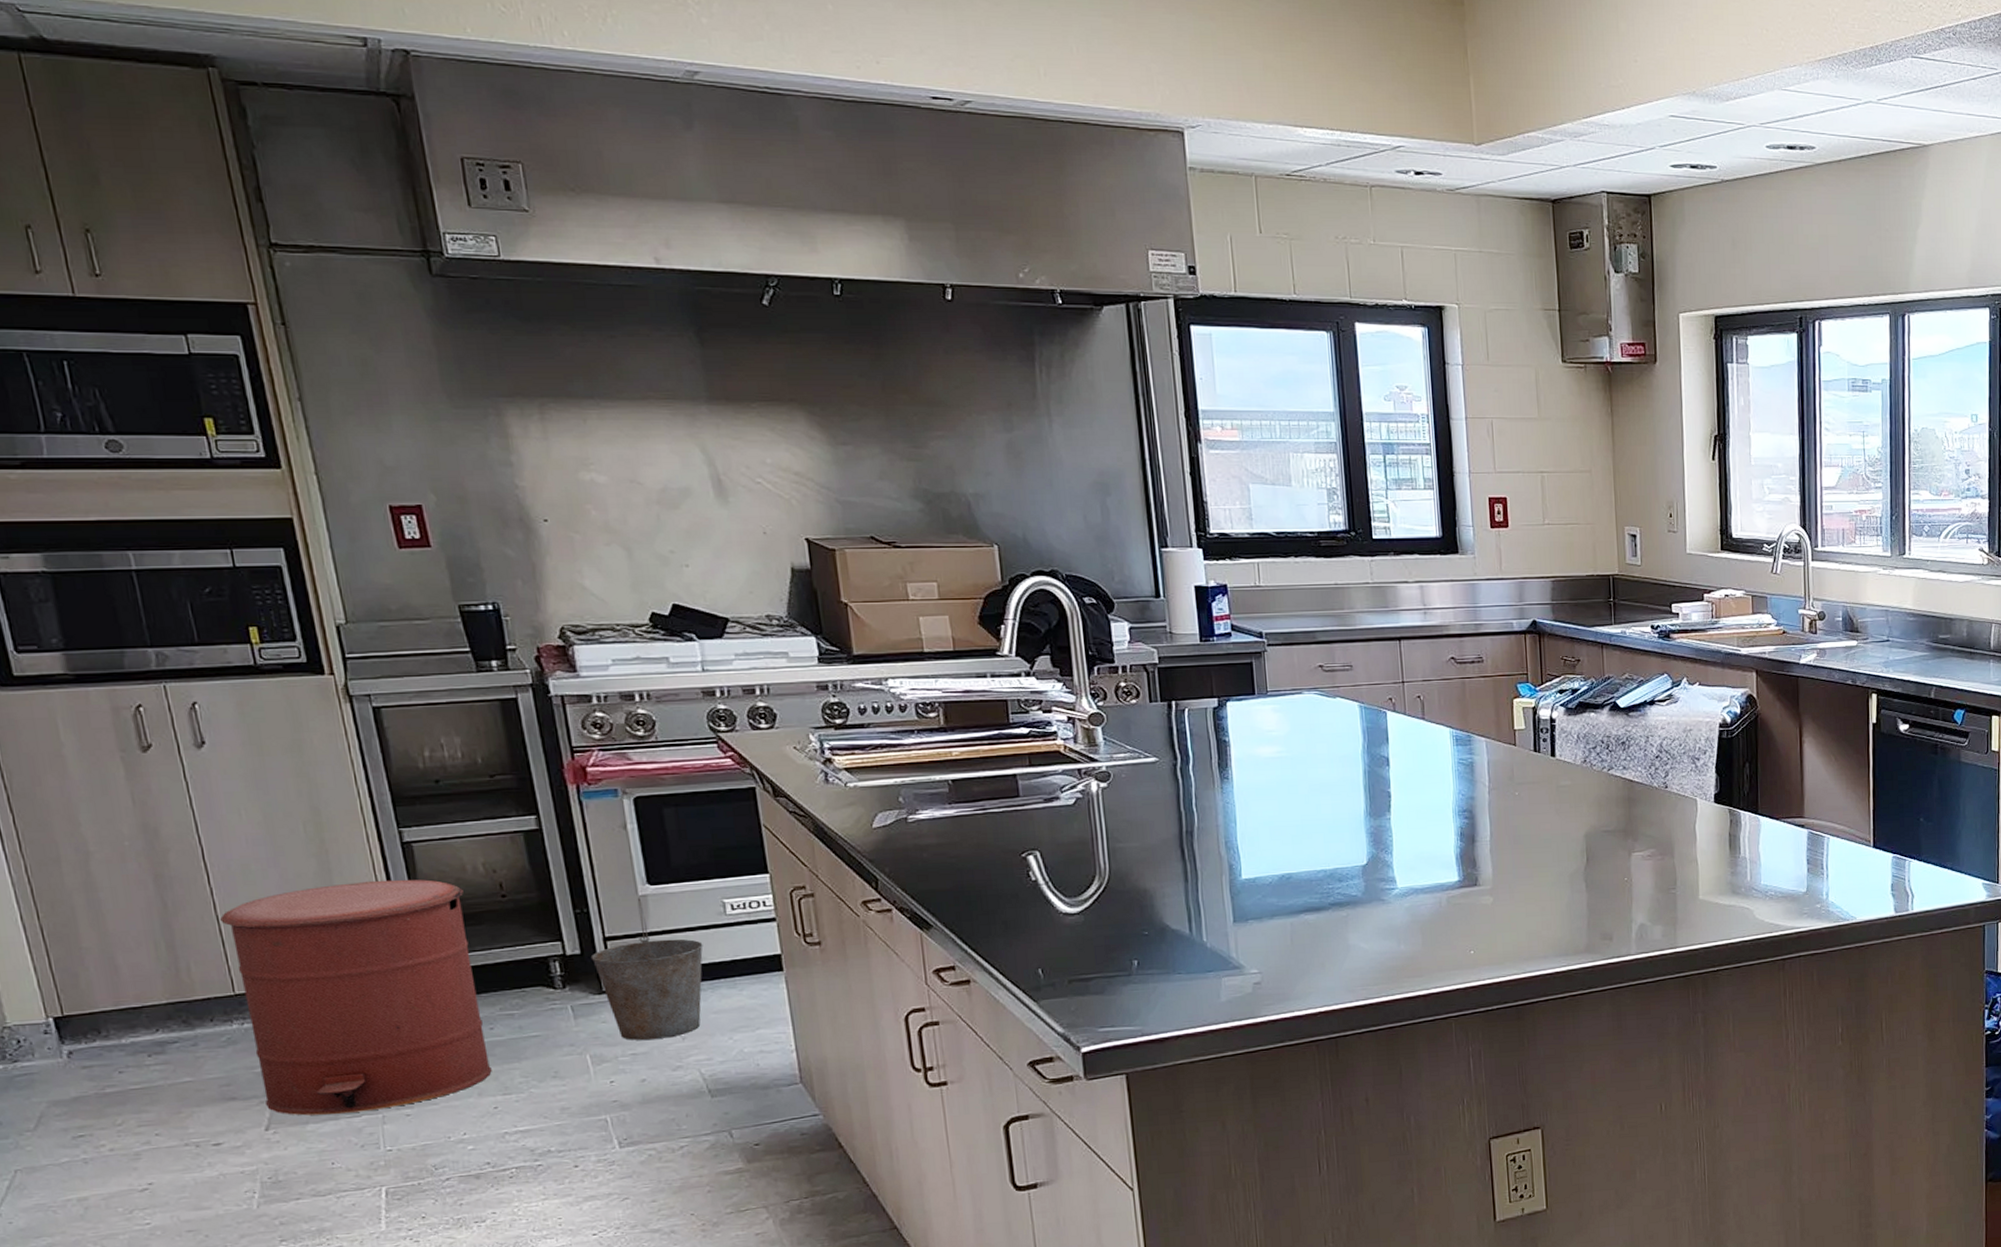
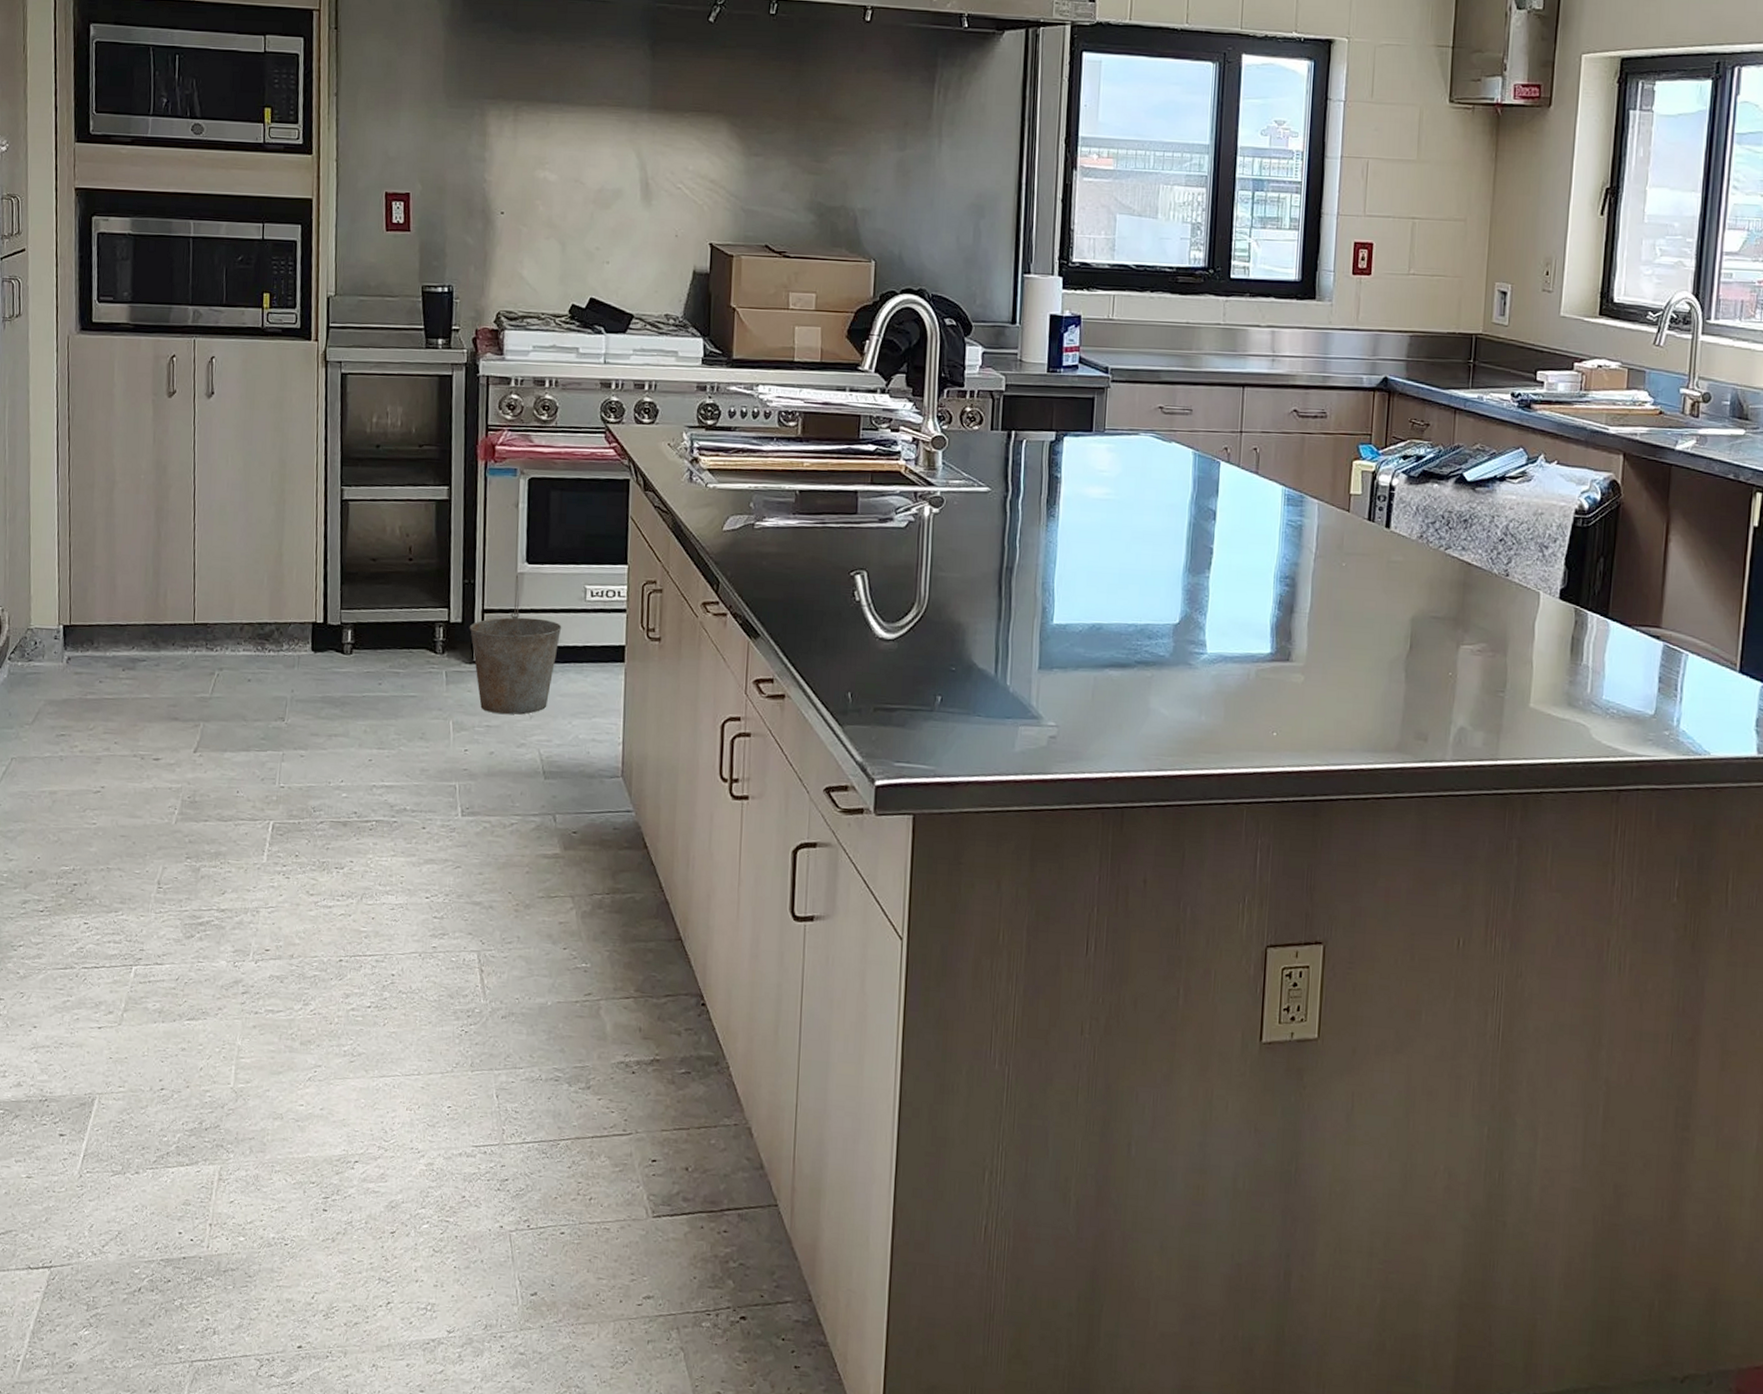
trash can: present [220,879,492,1116] -> none [196,532,380,747]

